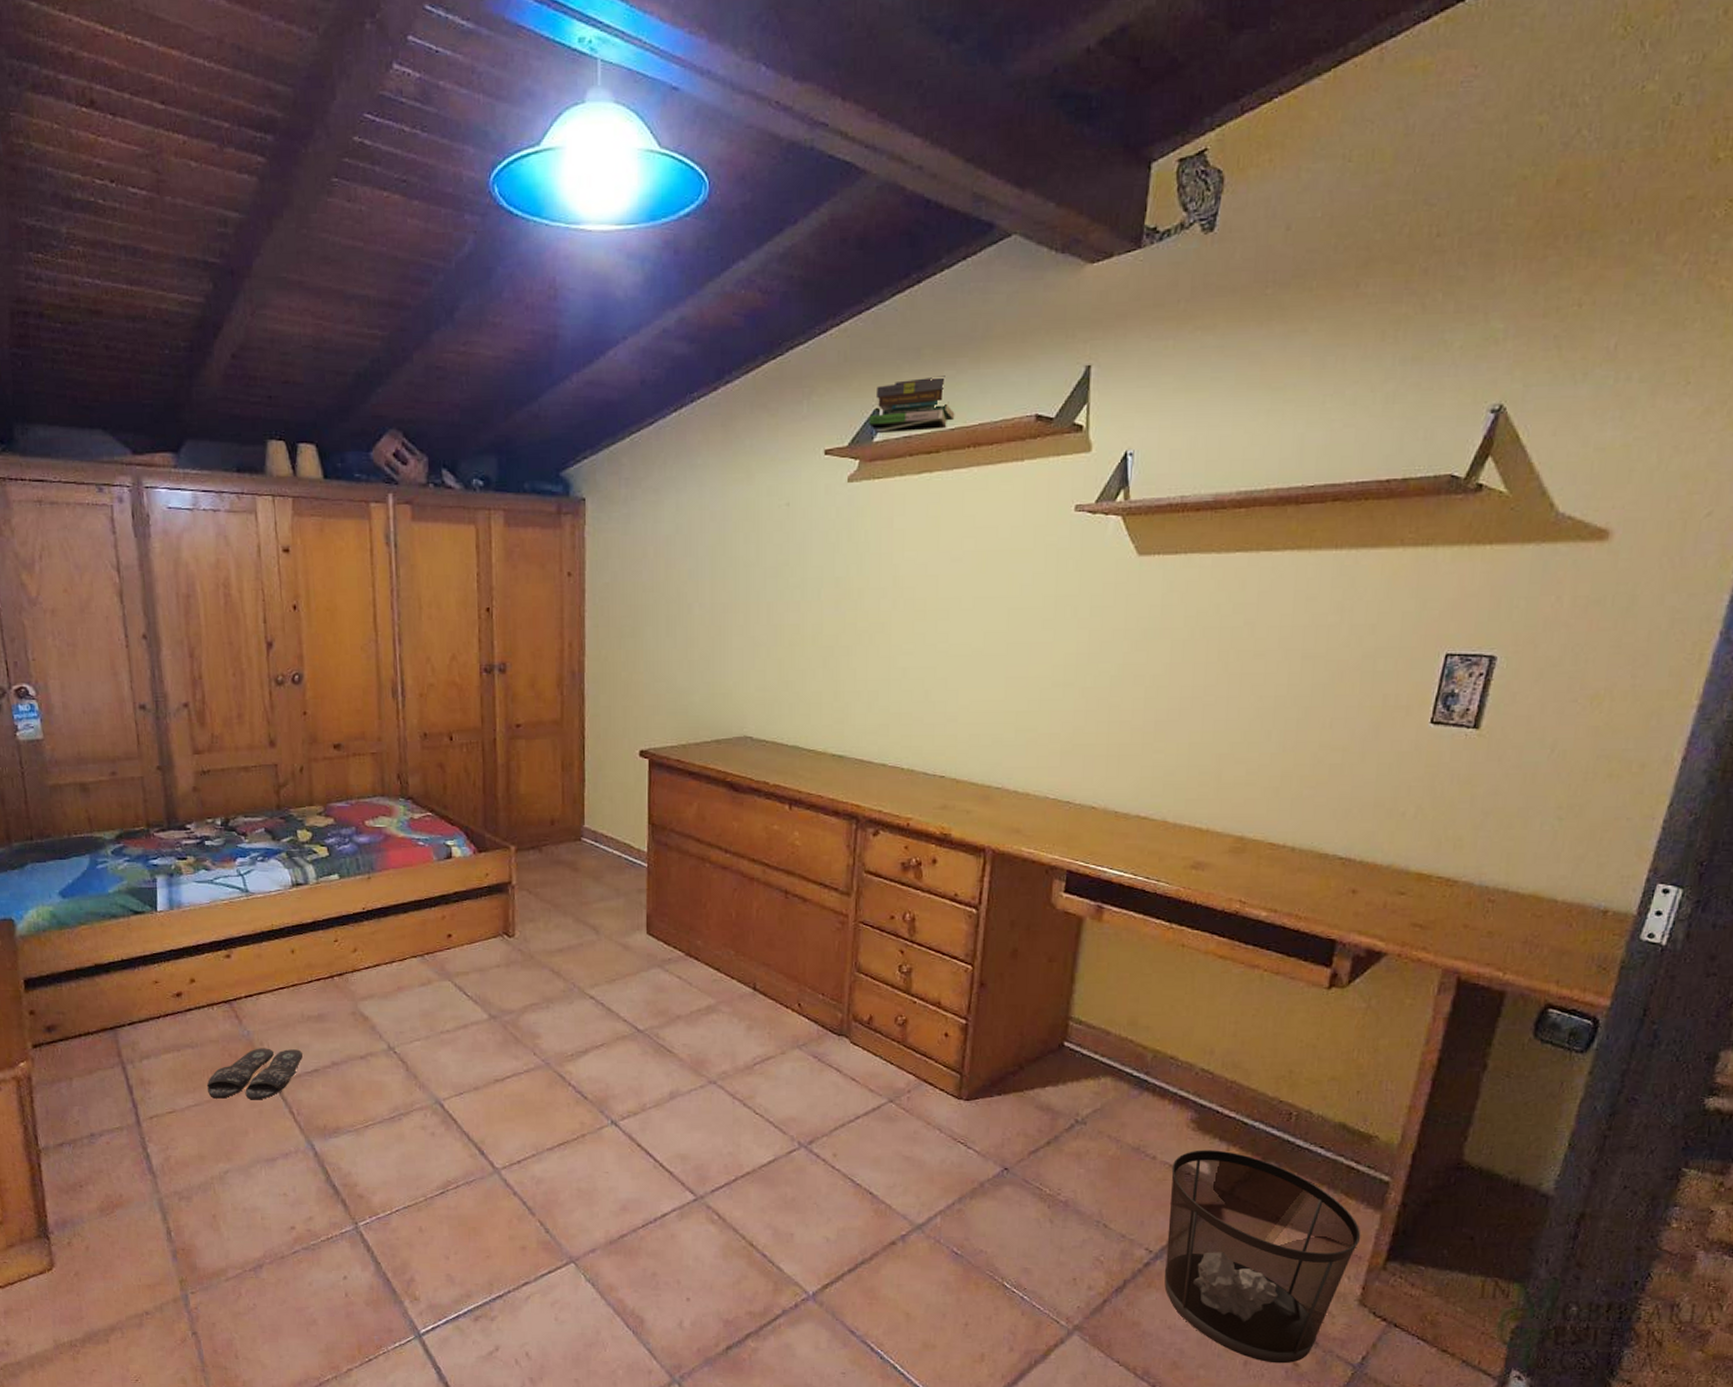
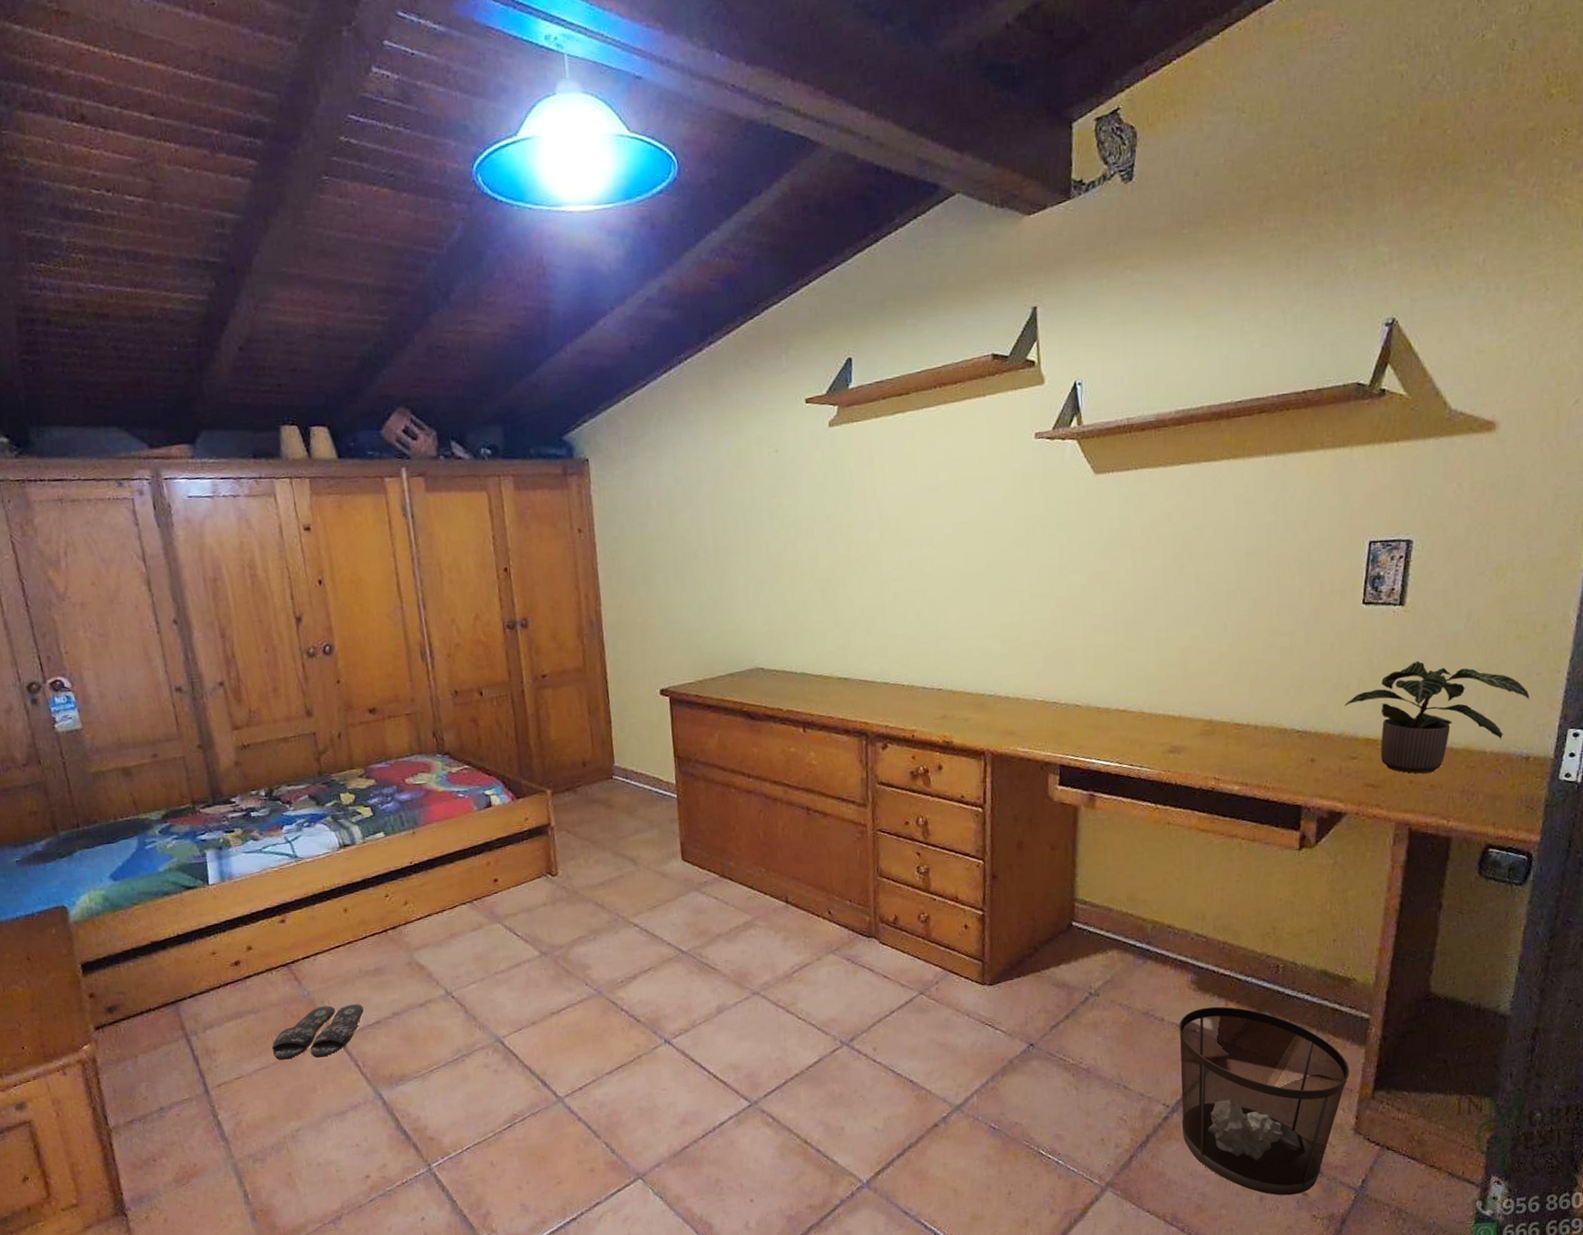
books: present [869,375,955,434] -> none [843,324,920,381]
potted plant: none [1398,792,1616,918] -> present [1345,660,1530,774]

